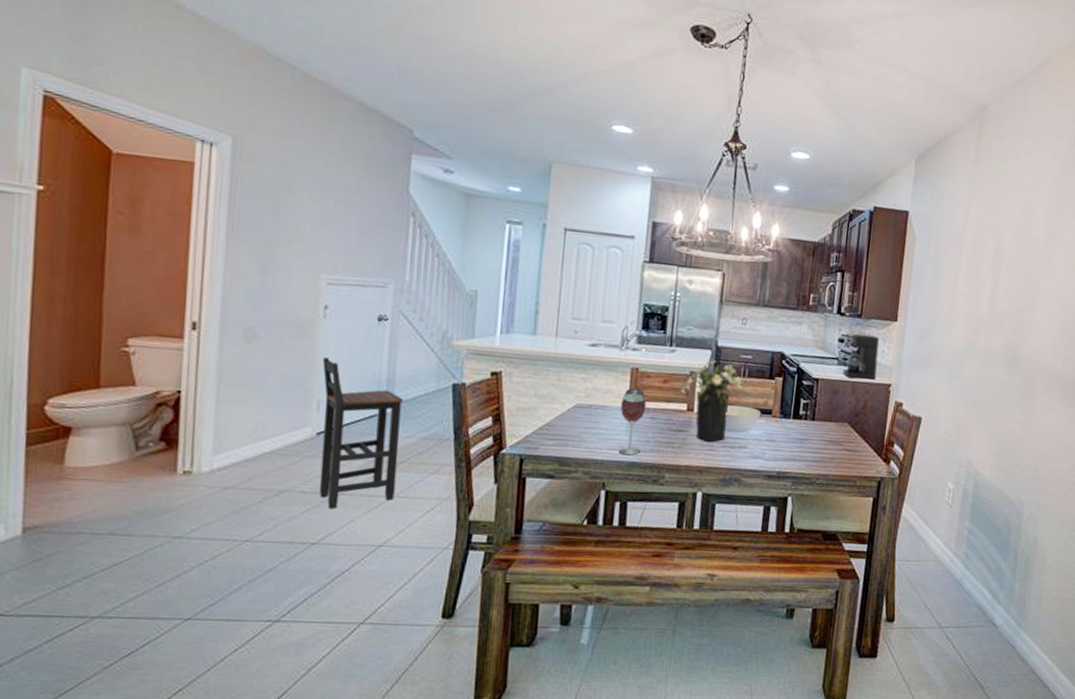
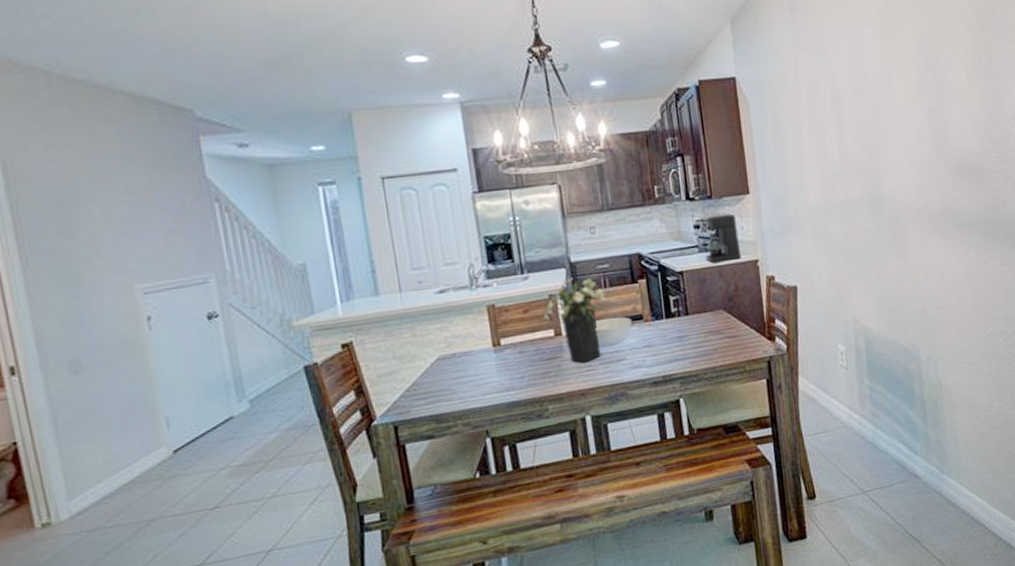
bar stool: present [319,357,403,509] -> none [158,370,273,526]
wineglass: present [618,389,647,456] -> none [484,326,517,397]

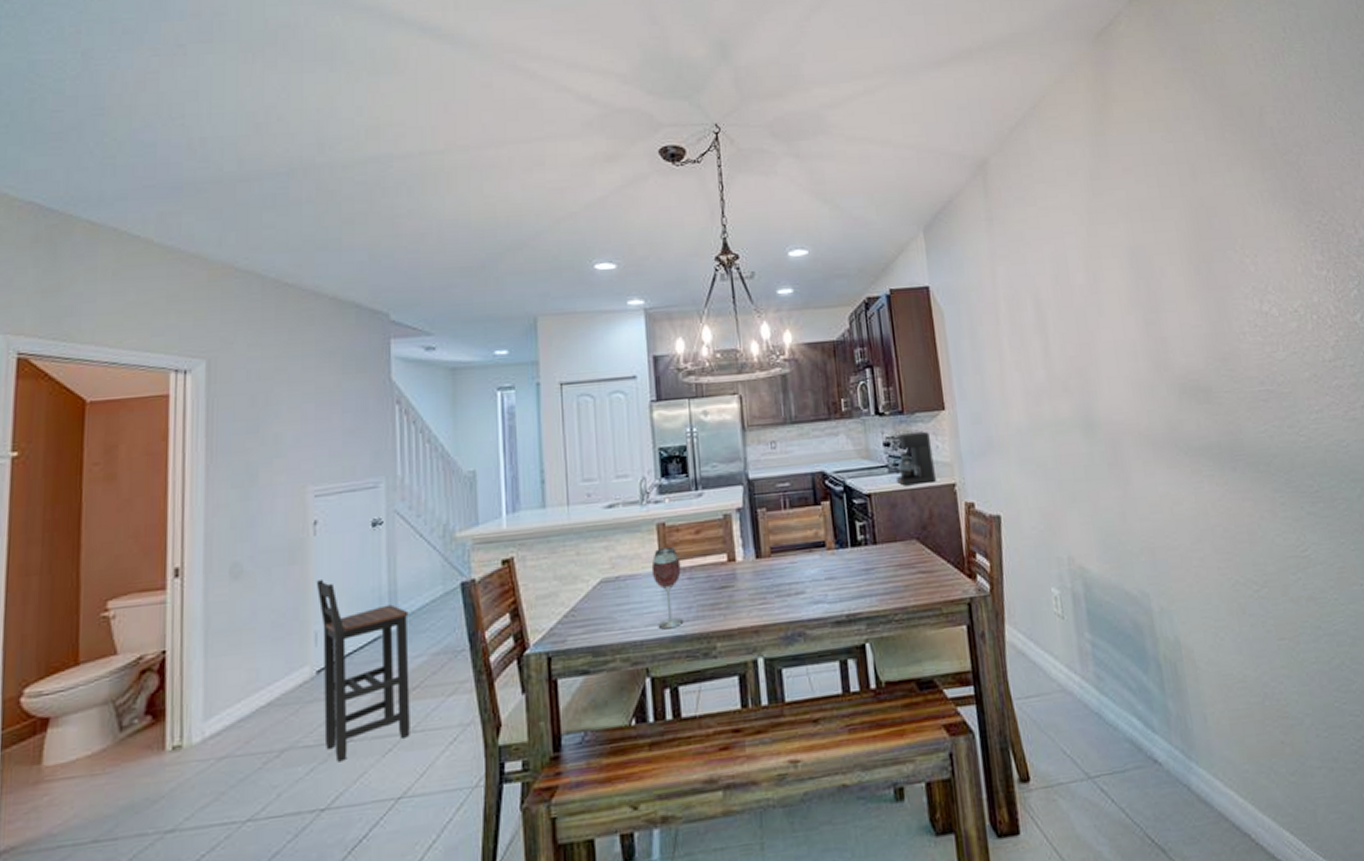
bar stool: none [158,370,273,526] -> present [316,580,410,762]
wineglass: none [484,326,517,397] -> present [651,547,683,630]
flower arrangement: present [542,273,612,363] -> none [715,492,792,595]
bowl: present [595,317,633,347] -> none [772,542,814,577]

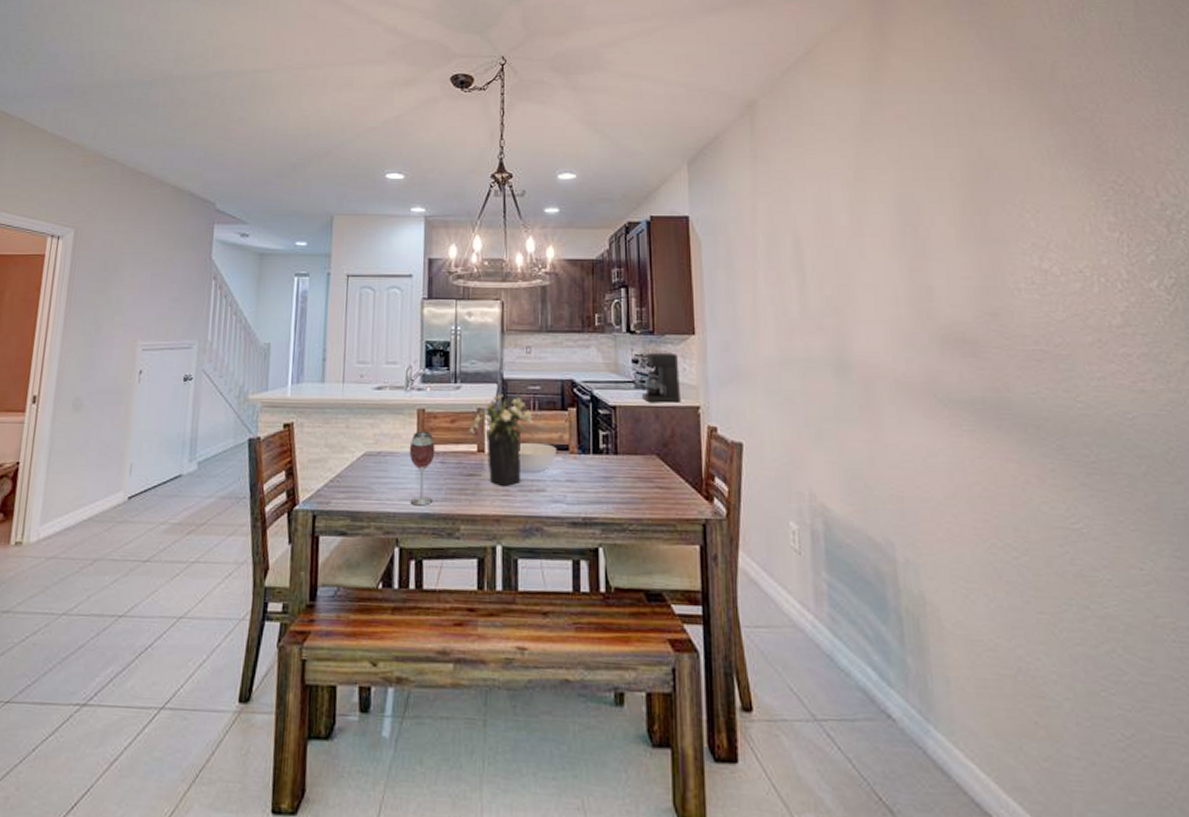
bar stool: present [316,580,410,762] -> none [128,421,205,578]
flower arrangement: none [715,492,792,595] -> present [468,393,540,486]
bowl: none [772,542,814,577] -> present [519,442,558,473]

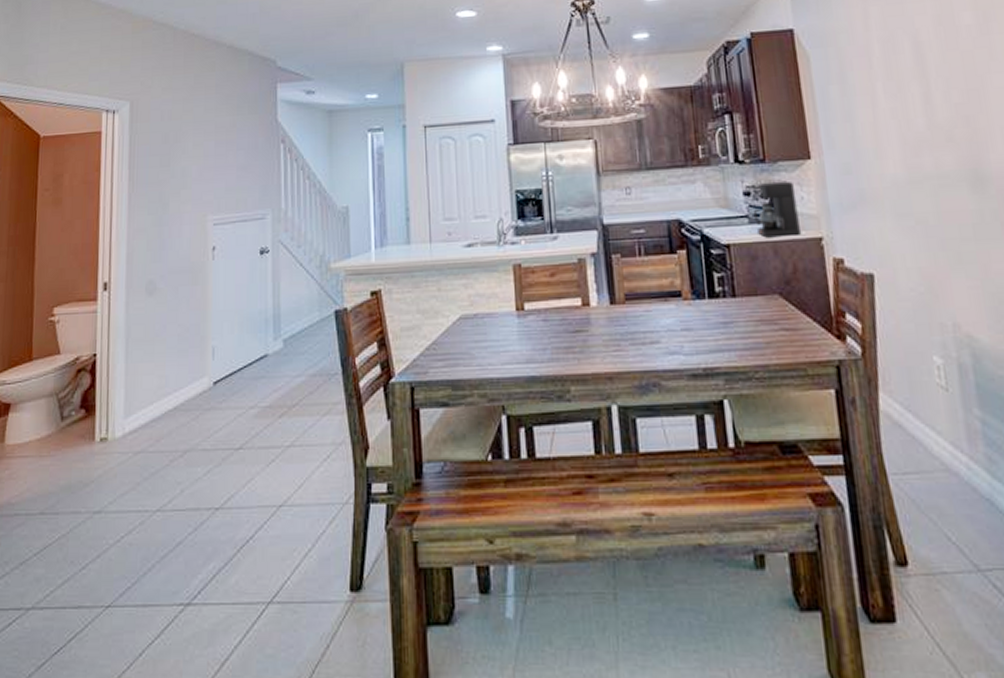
wineglass: present [409,432,435,506] -> none [507,289,537,369]
flower arrangement: present [468,393,540,486] -> none [569,238,647,341]
bowl: present [519,442,558,473] -> none [626,290,669,324]

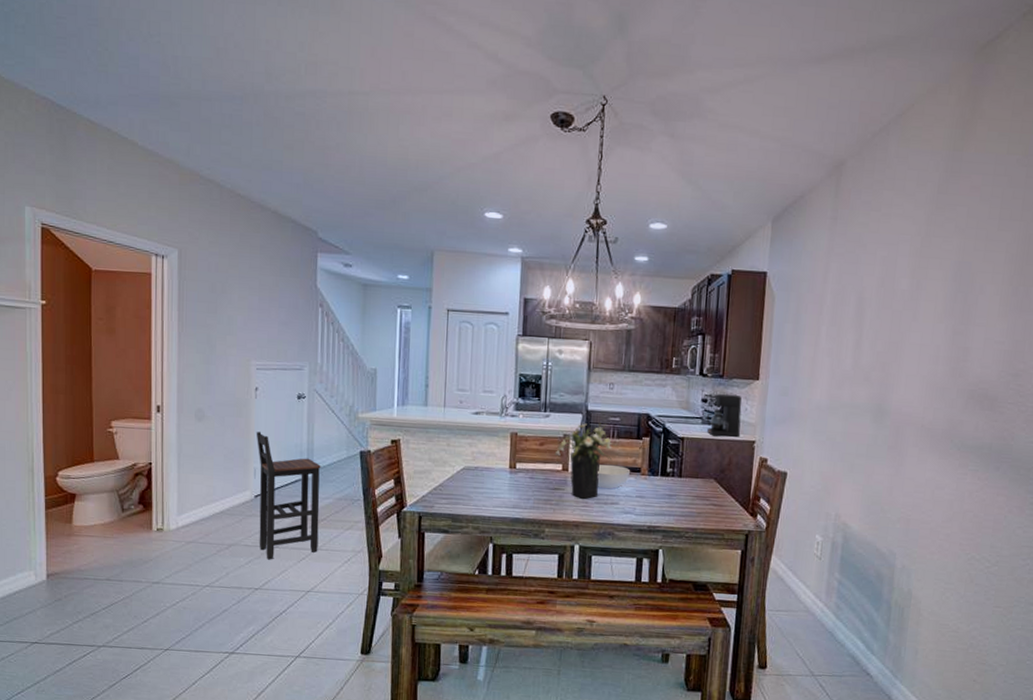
bar stool: none [214,300,290,467] -> present [256,432,321,560]
flower arrangement: none [569,238,647,341] -> present [554,423,618,499]
bowl: none [626,290,669,324] -> present [597,464,631,489]

